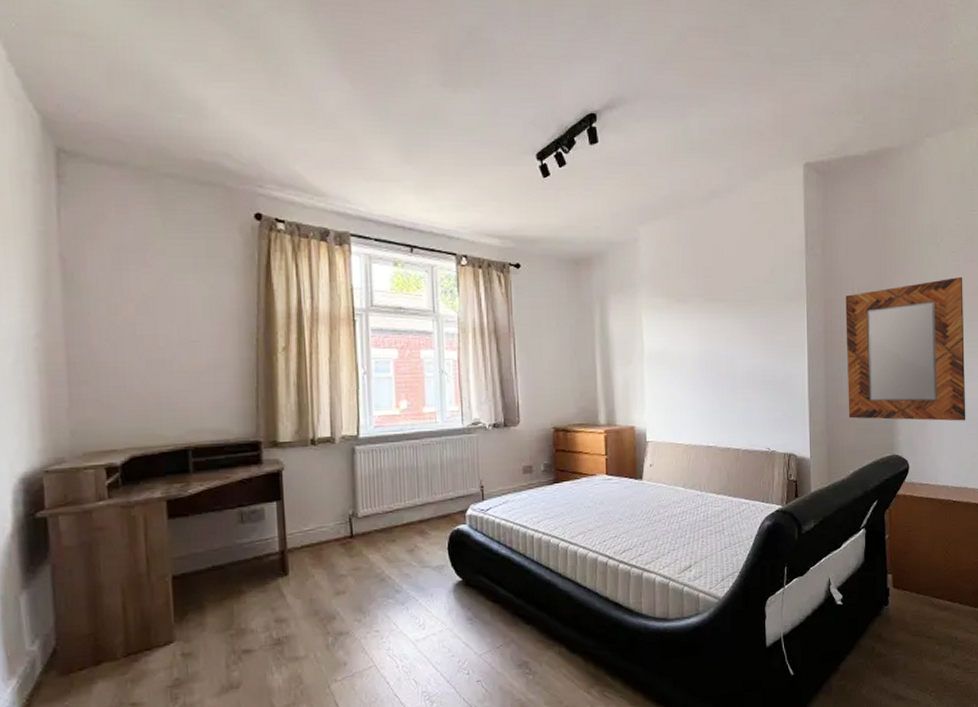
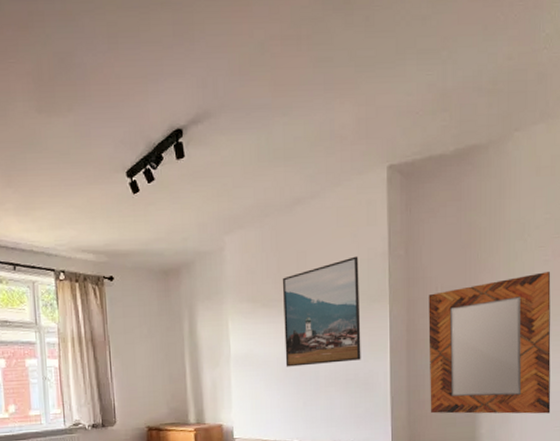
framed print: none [699,253,779,366] -> present [283,256,361,367]

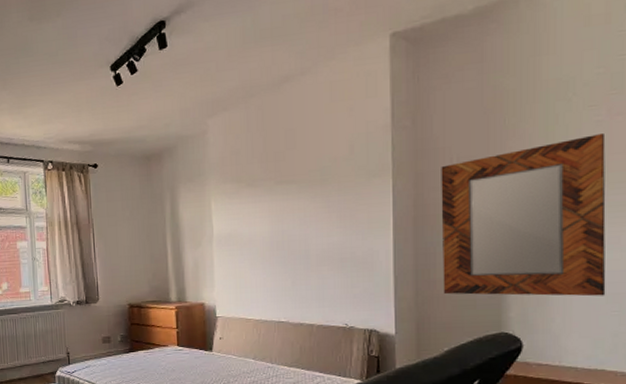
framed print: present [283,256,361,367] -> none [270,130,359,246]

